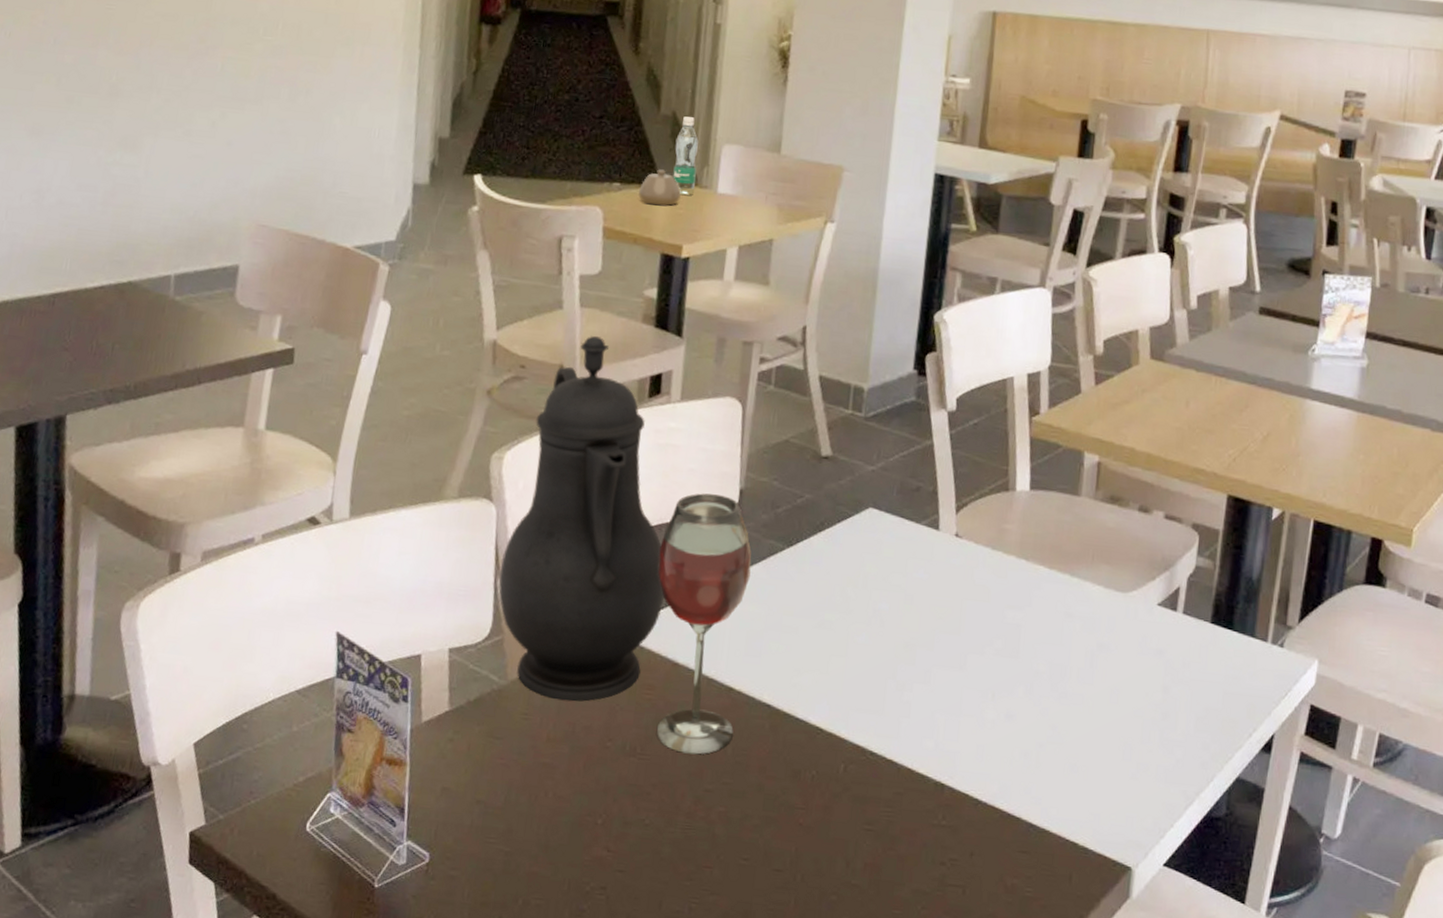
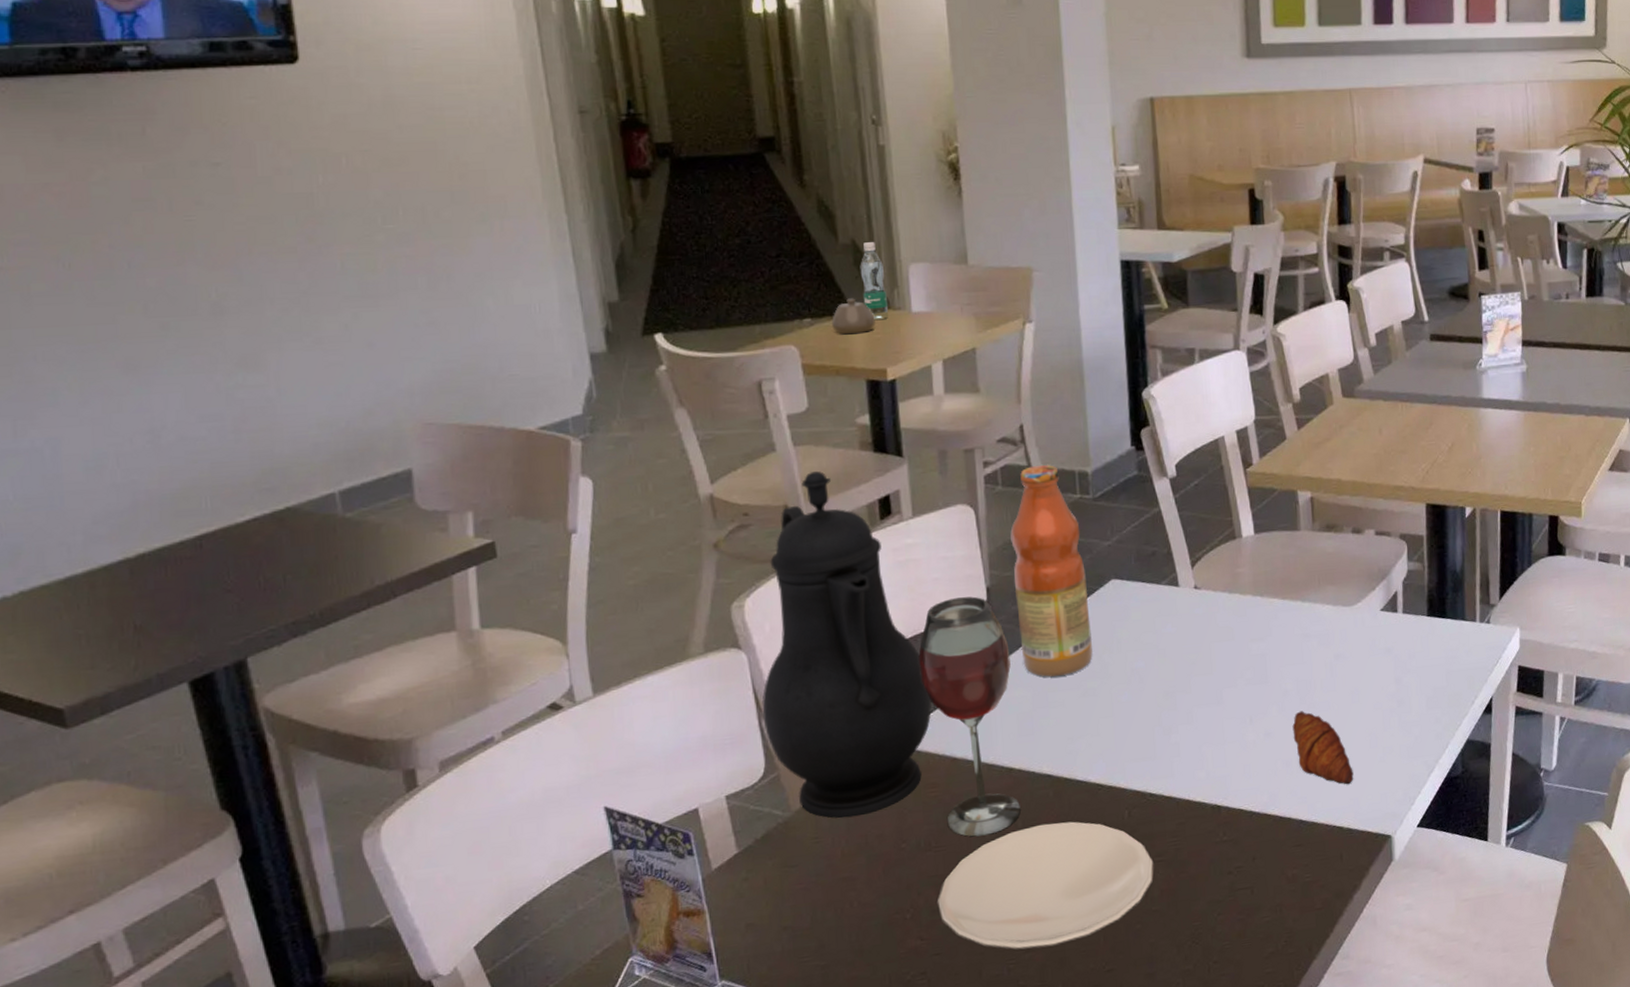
saucer: none [630,756,863,896] -> present [936,821,1155,950]
juice bottle: none [763,371,846,601] -> present [1010,465,1093,677]
croissant: none [1037,698,1099,795] -> present [1292,711,1354,784]

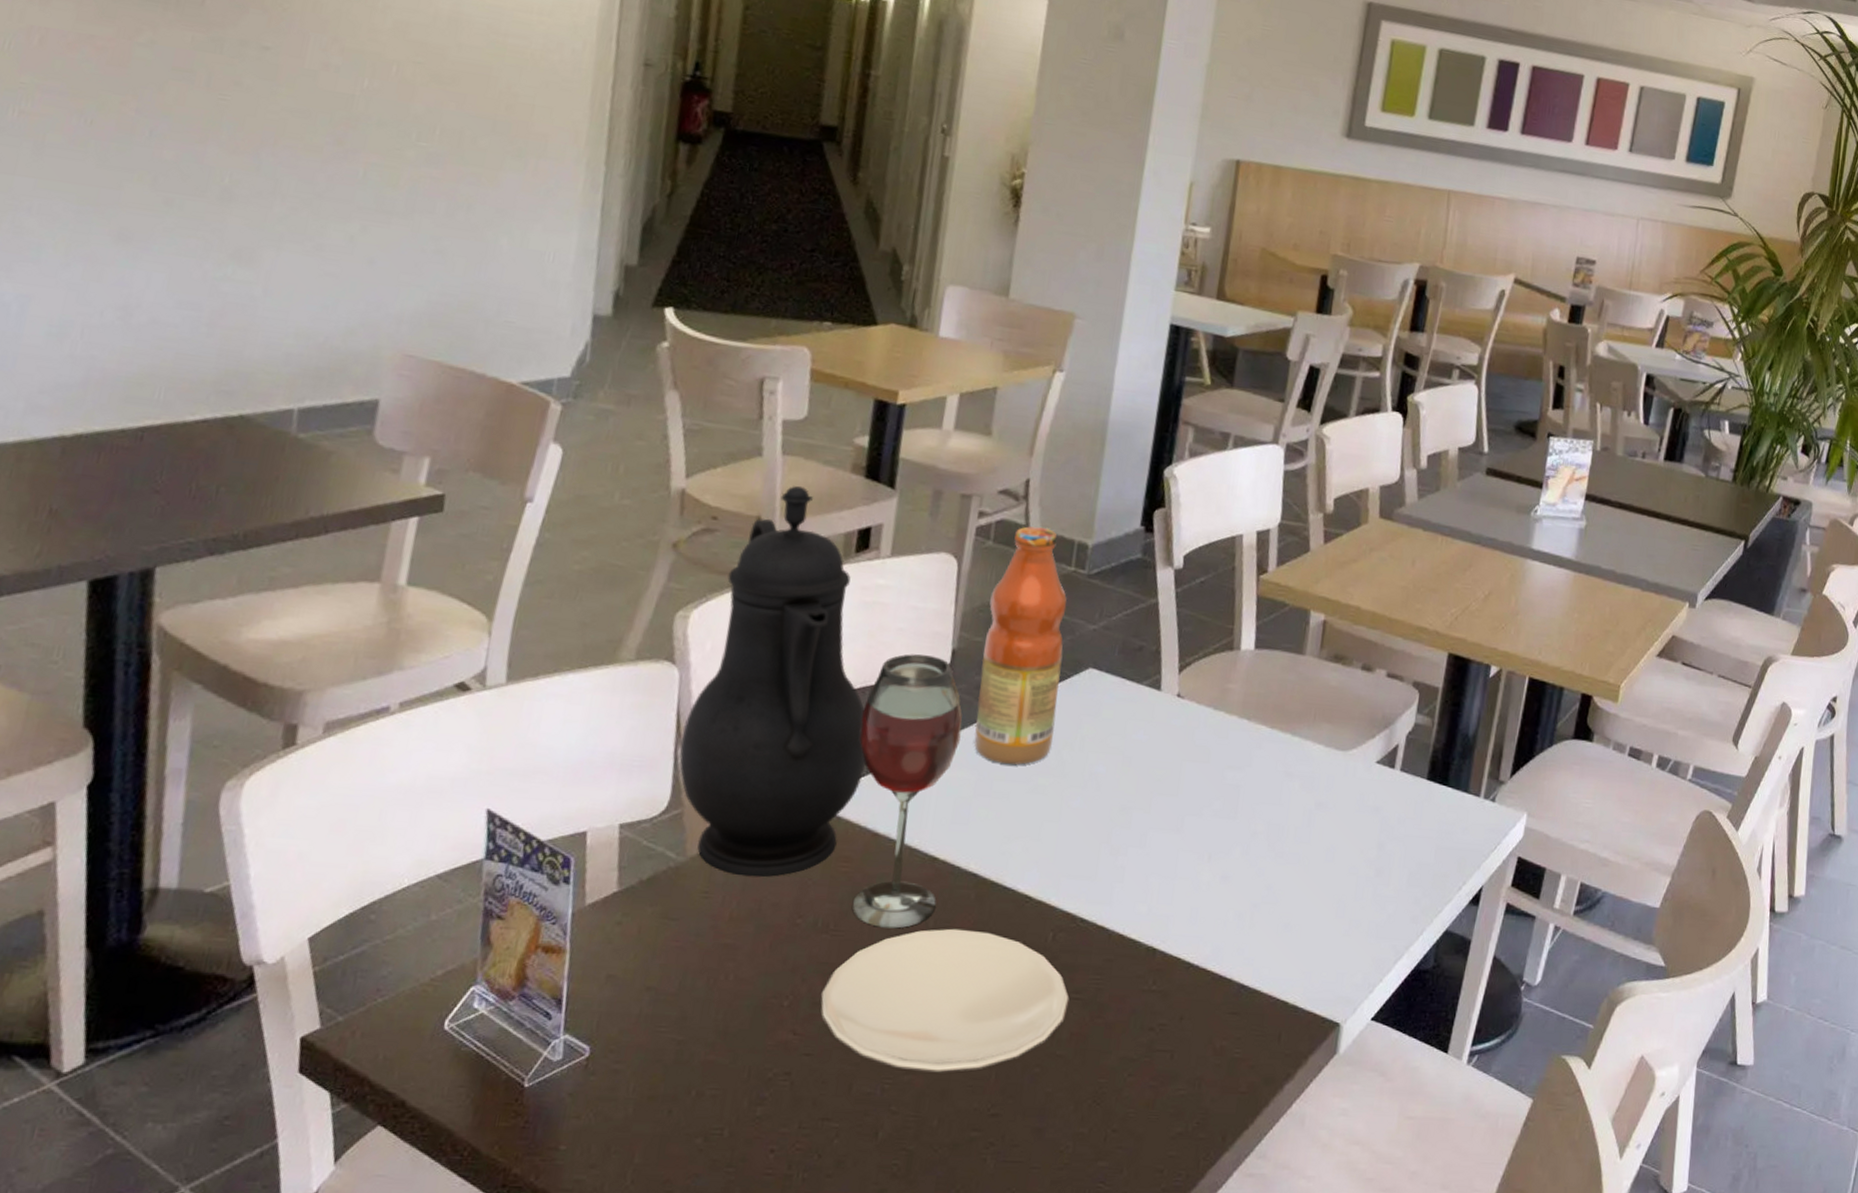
sugar bowl: present [832,298,876,335] -> none [851,309,899,349]
bottle: present [860,242,889,321] -> none [890,254,920,339]
croissant: present [1292,711,1354,784] -> none [1252,858,1312,953]

